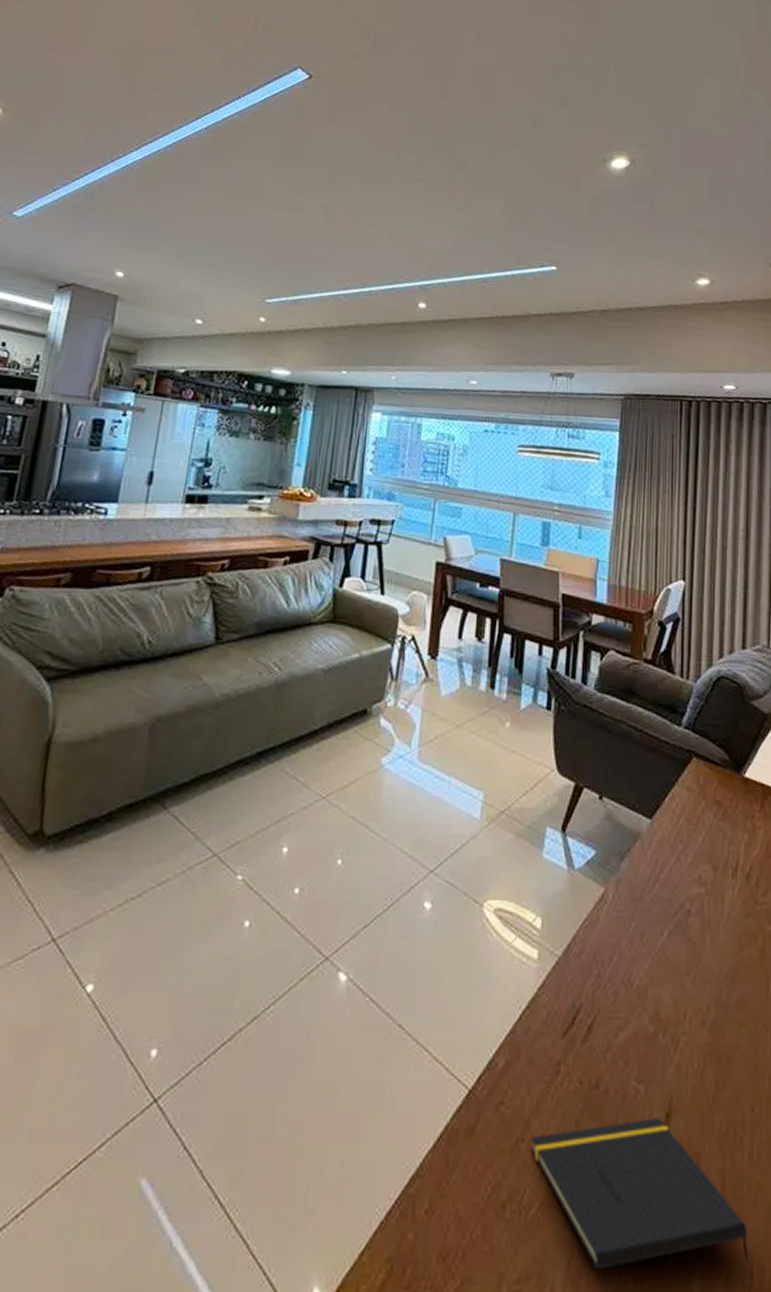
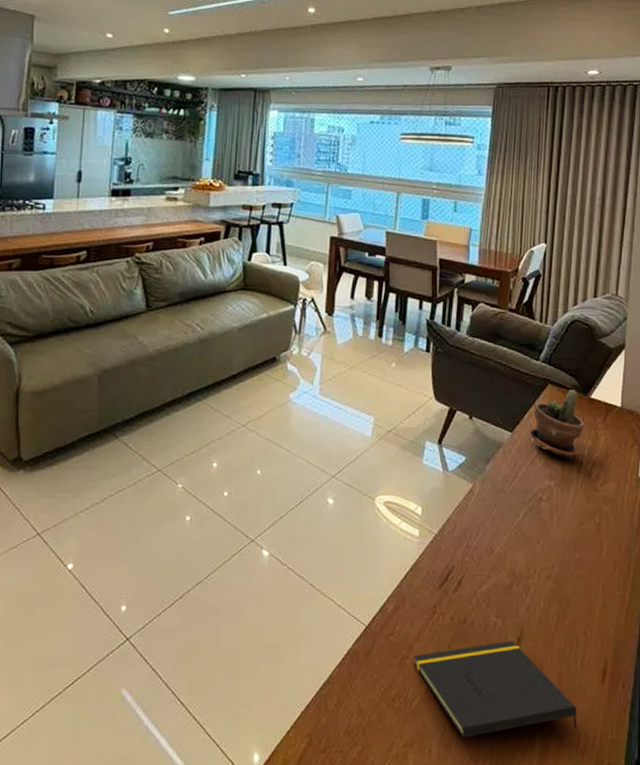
potted plant: none [672,765,739,859] -> present [529,390,585,459]

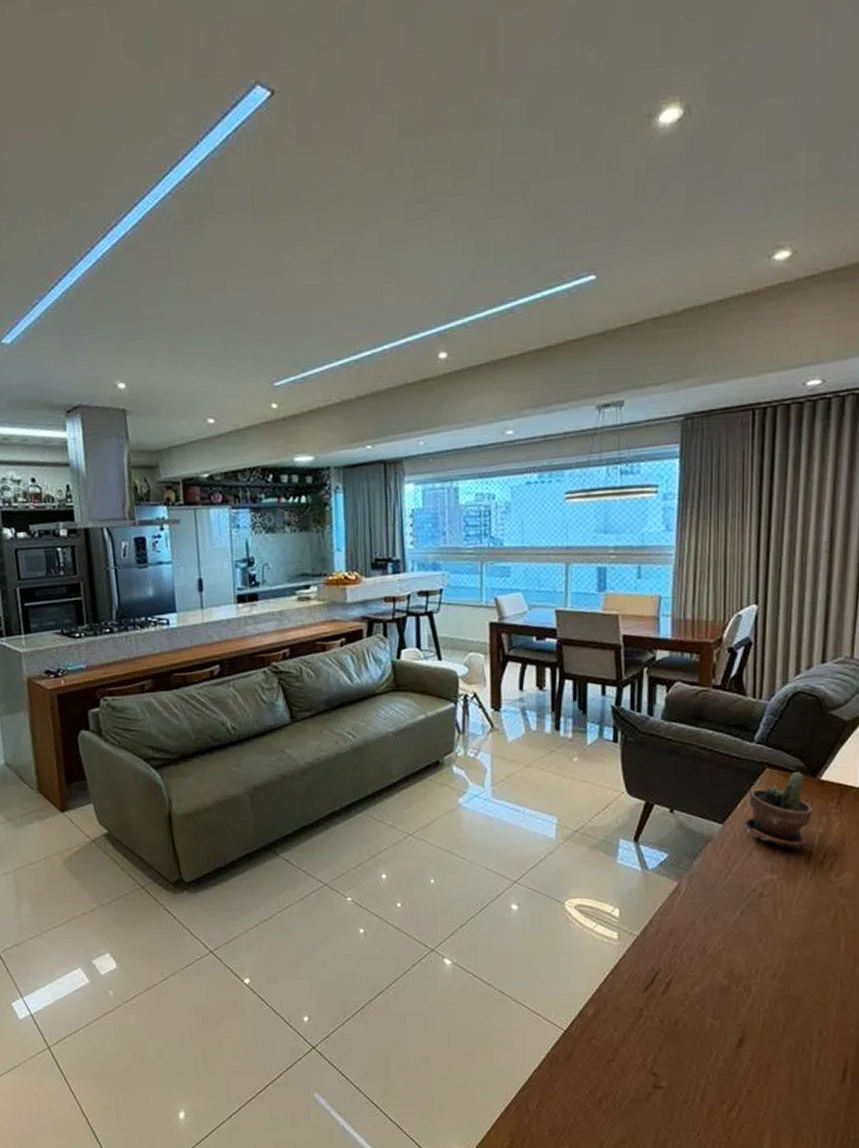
notepad: present [413,640,578,737] -> none [620,1042,814,1137]

